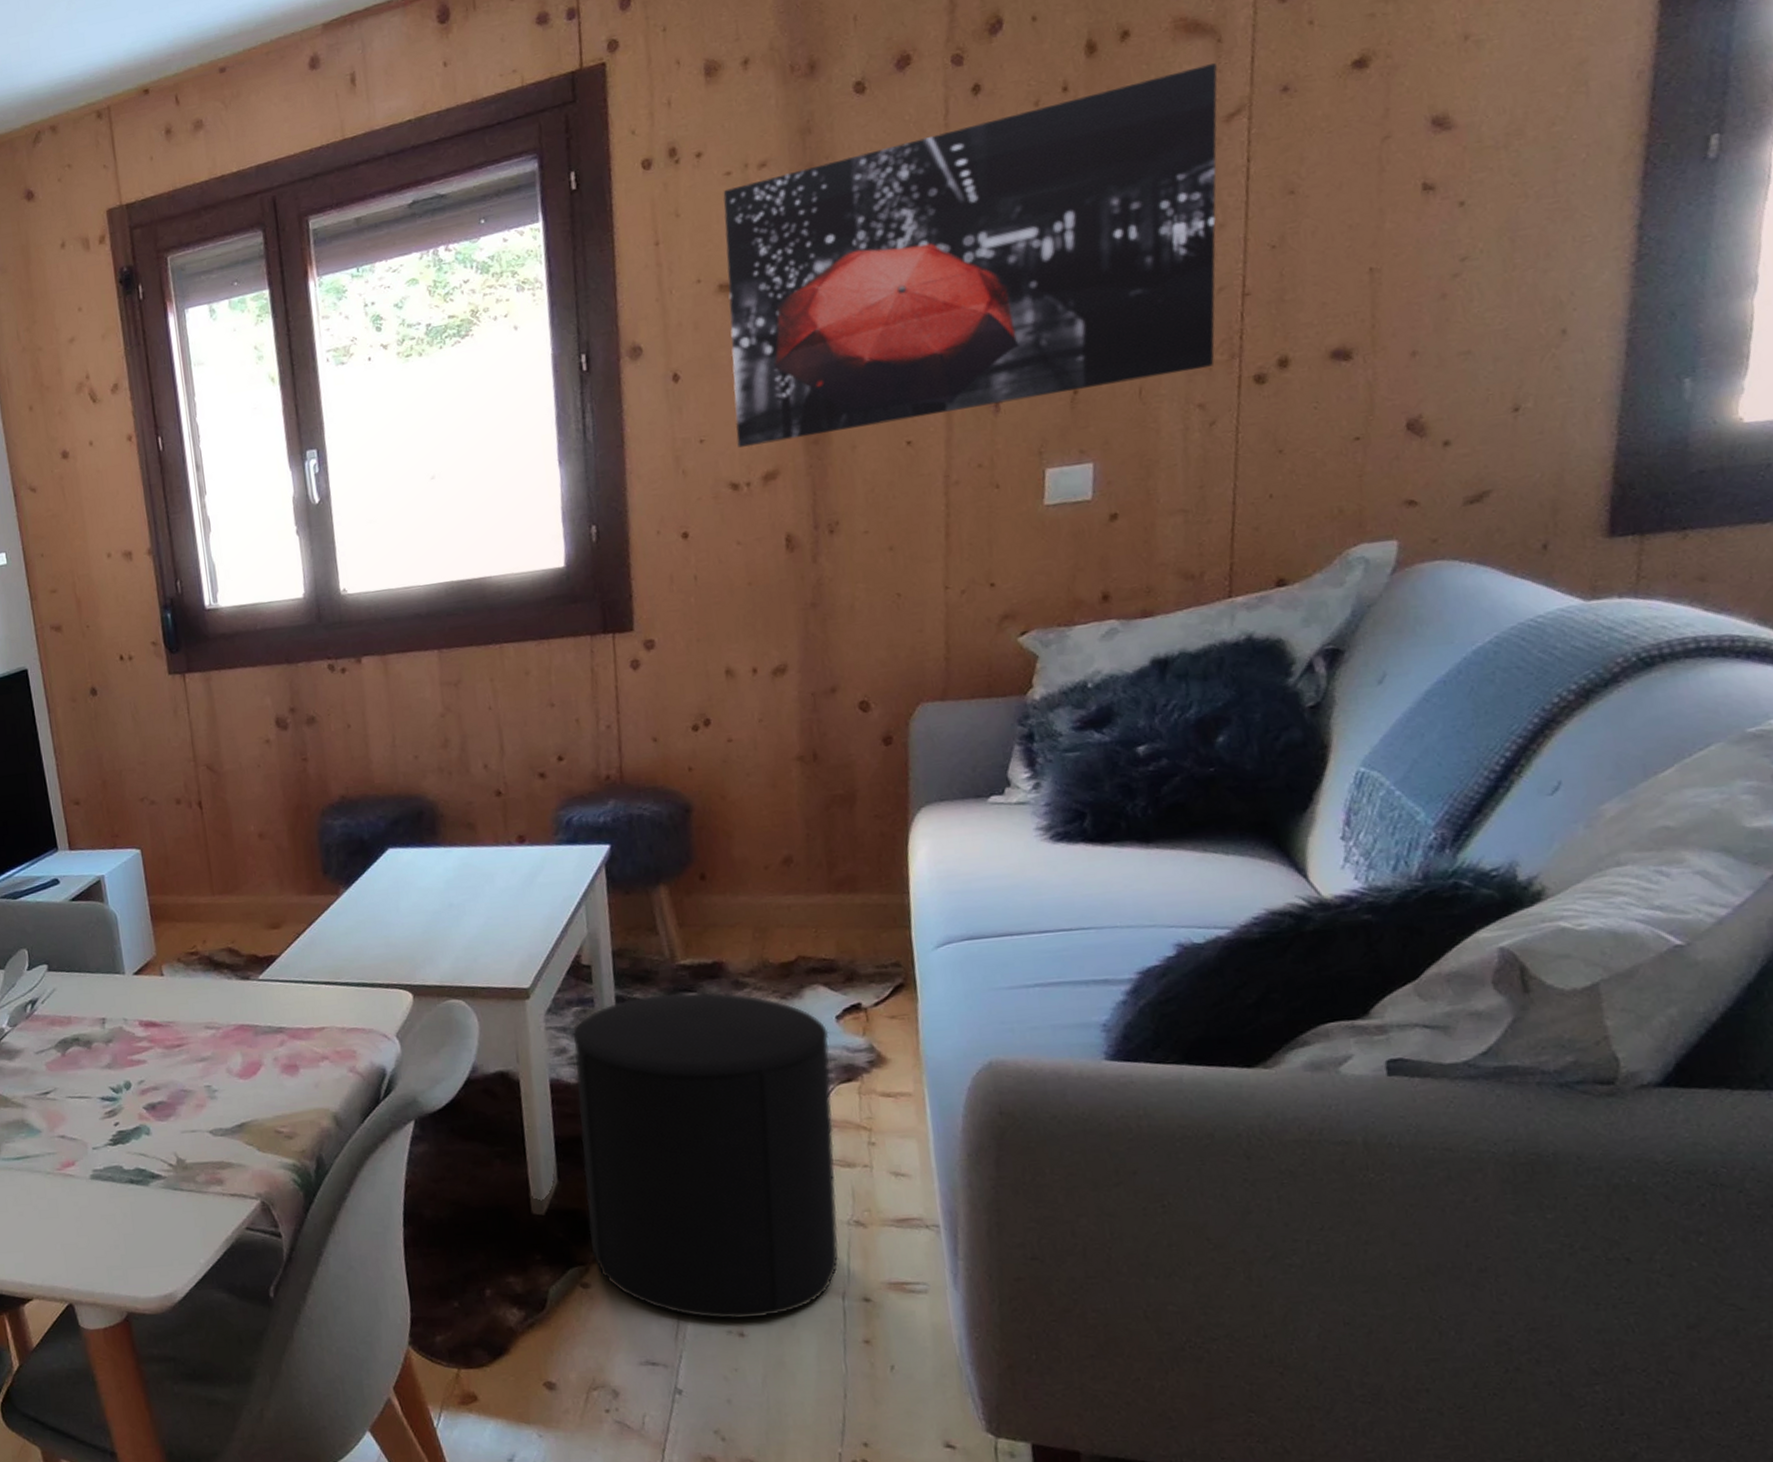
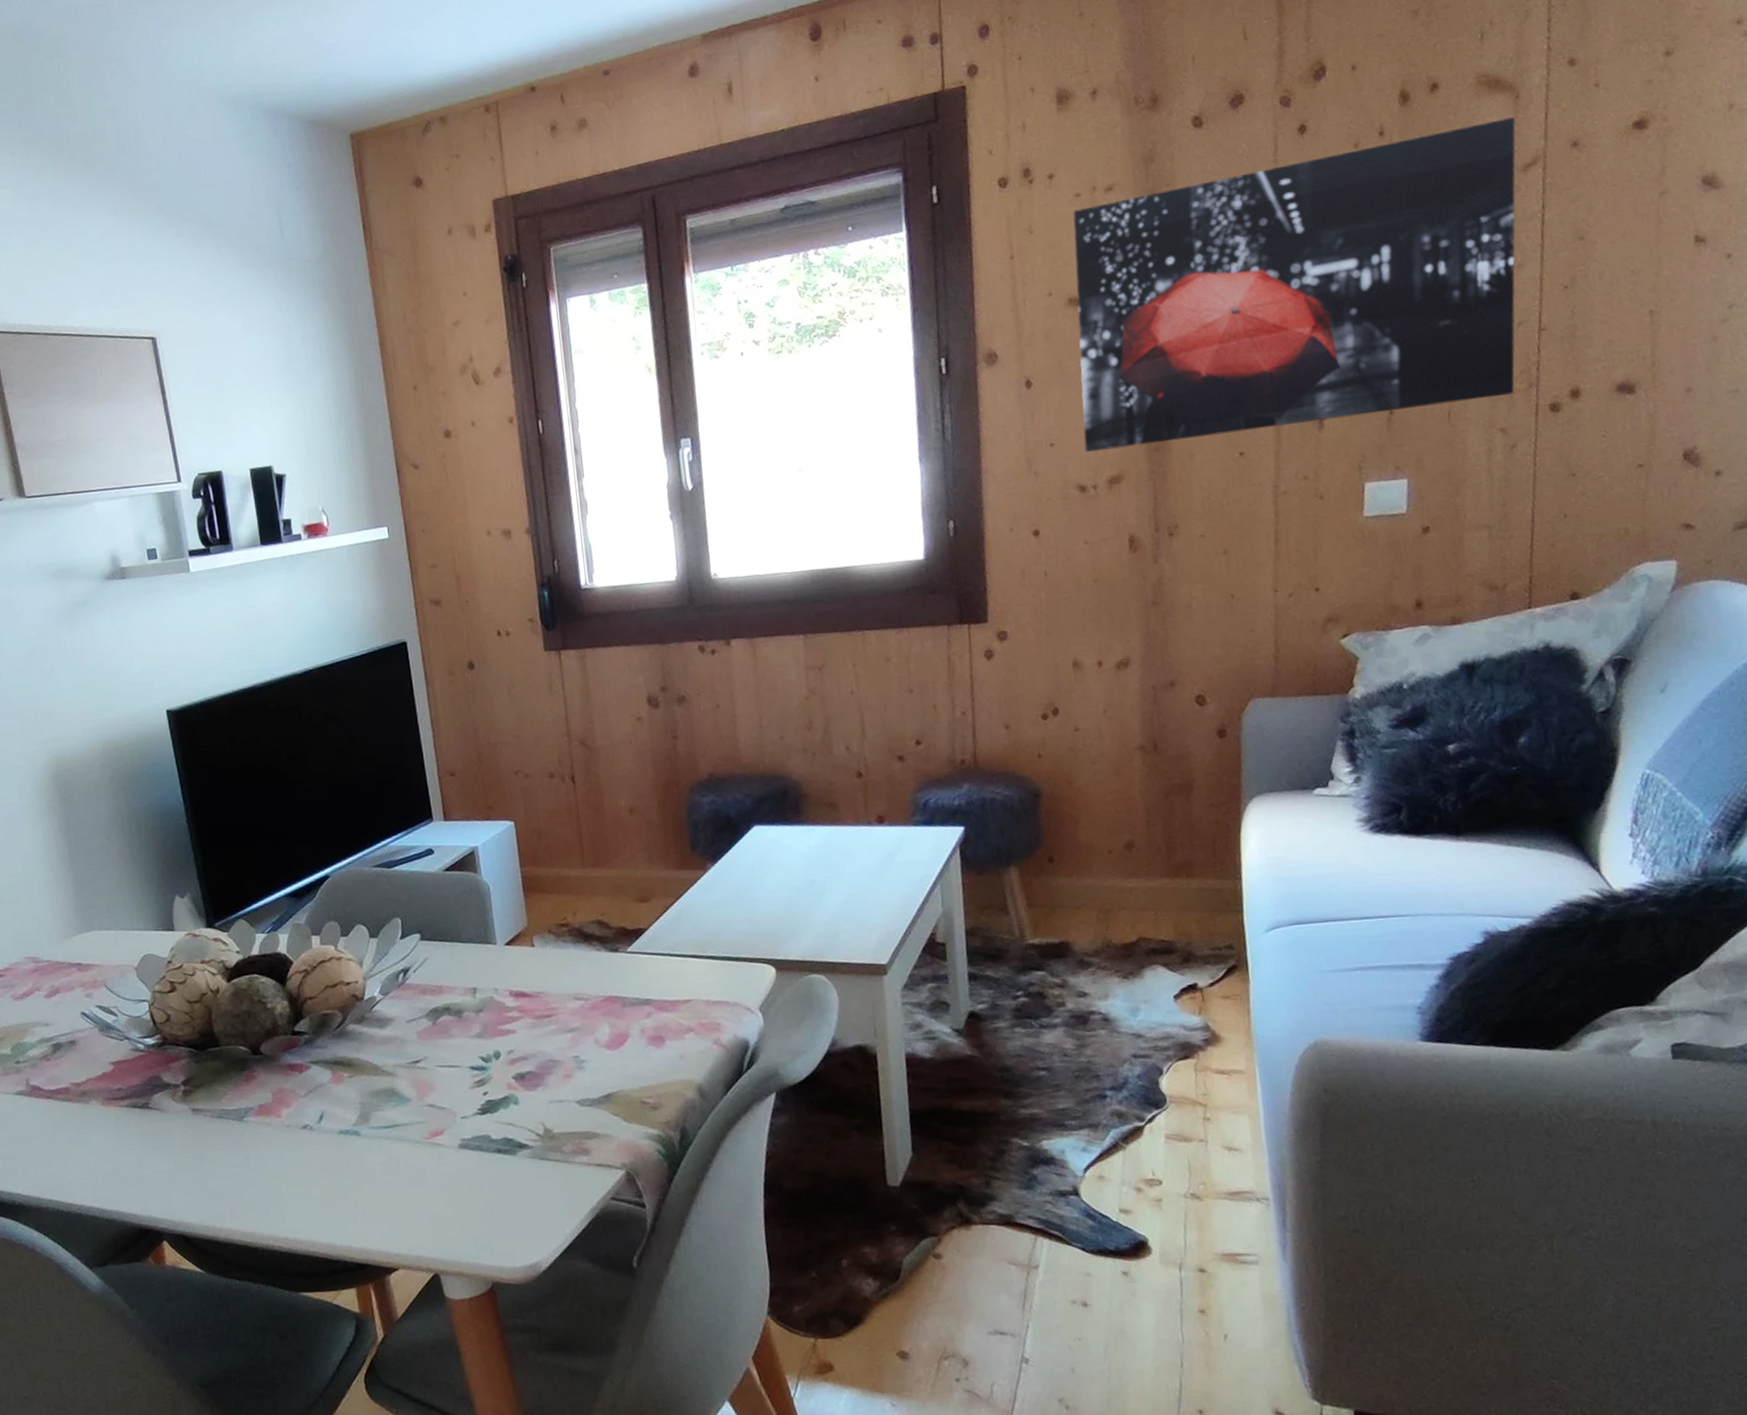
stool: present [572,992,840,1320] -> none [927,970,1177,1290]

